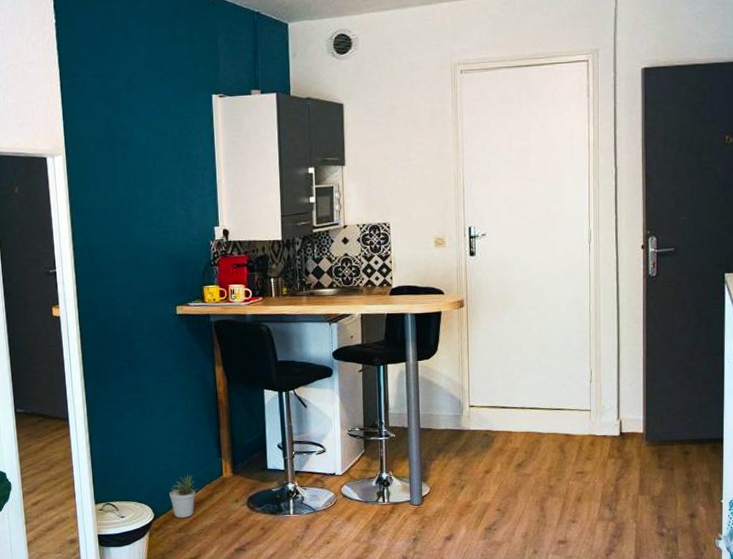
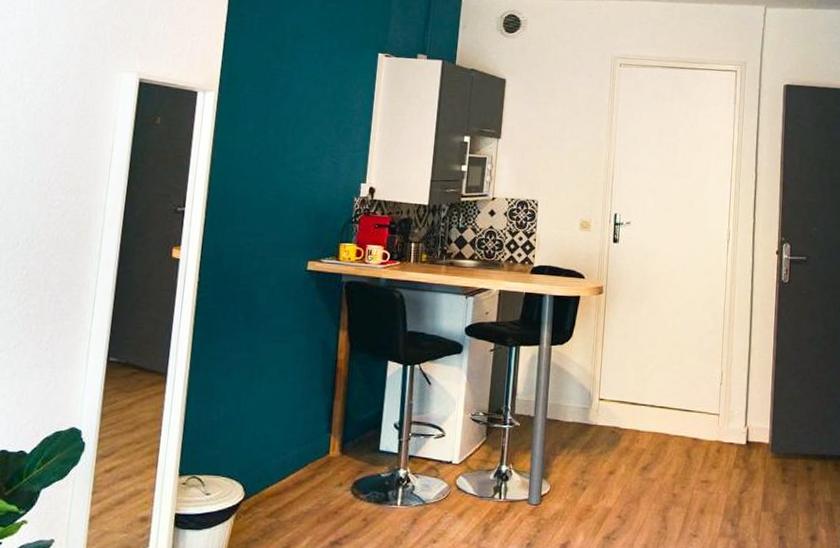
potted plant: present [169,474,198,518] -> none [266,450,299,501]

